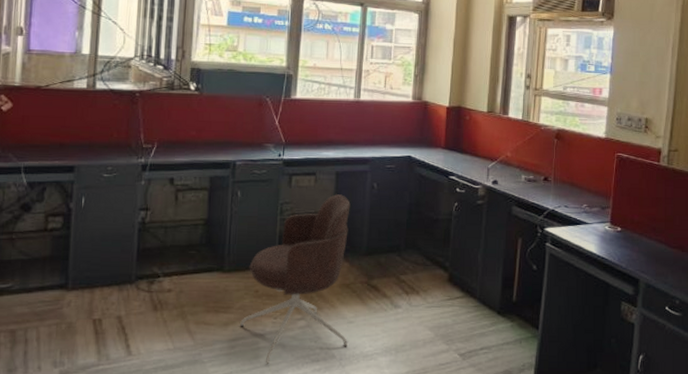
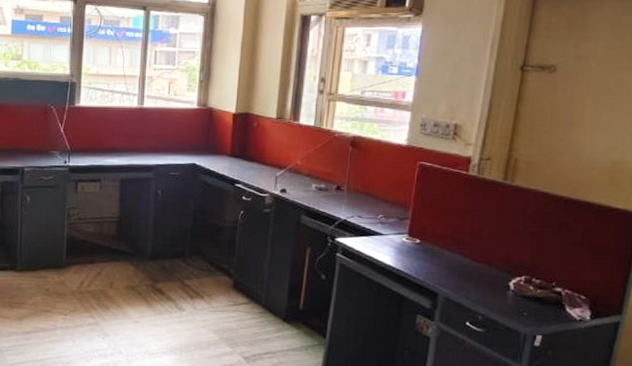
office chair: present [240,194,351,365] -> none [33,200,135,357]

